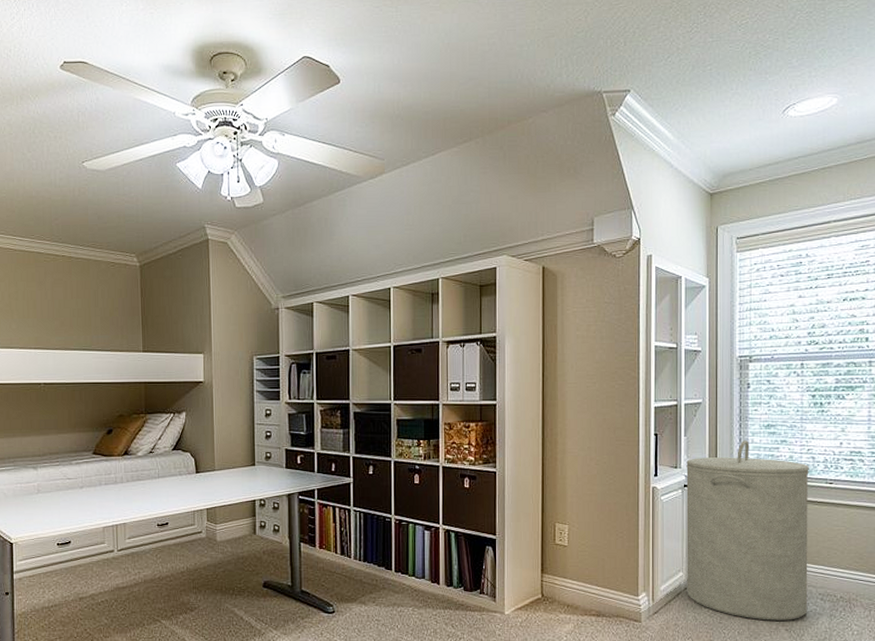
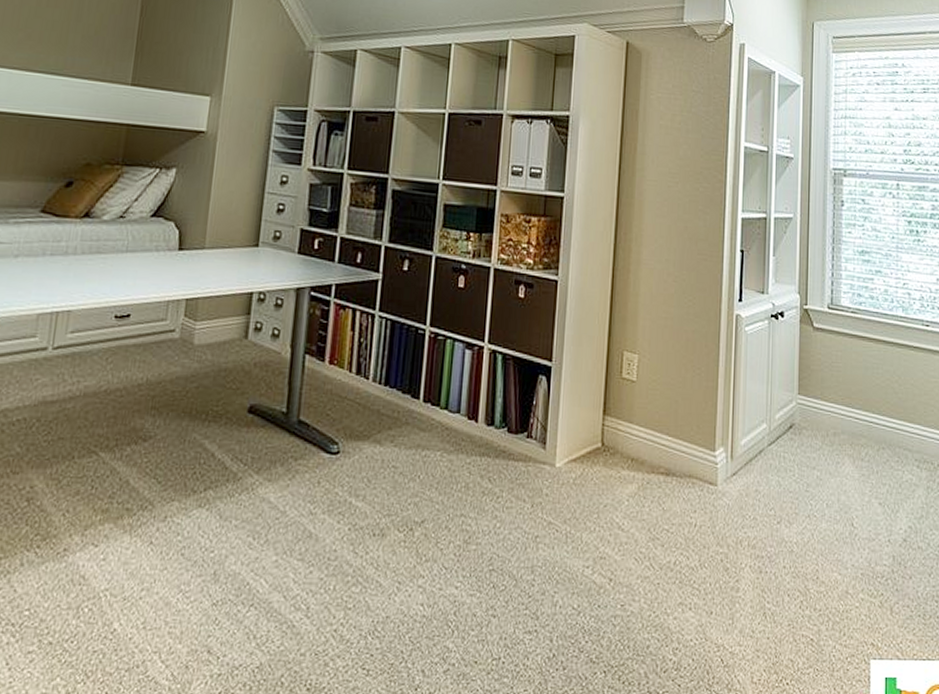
laundry hamper: present [686,440,809,621] -> none [770,267,905,492]

